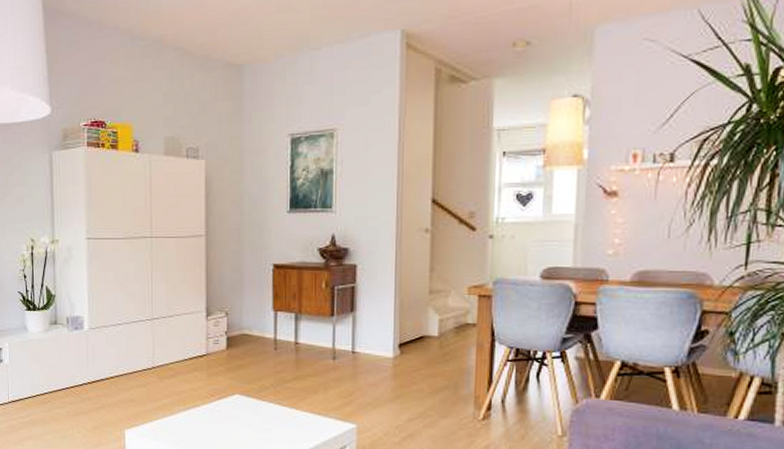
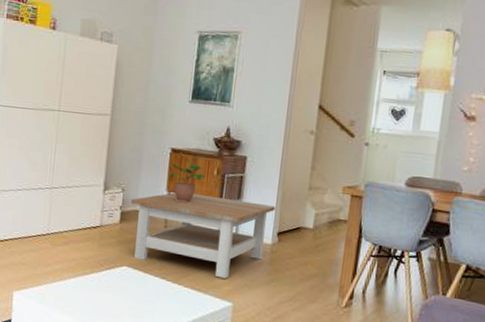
coffee table: none [236,310,394,399] -> present [131,192,276,279]
potted plant: none [272,266,313,322] -> present [168,151,205,203]

